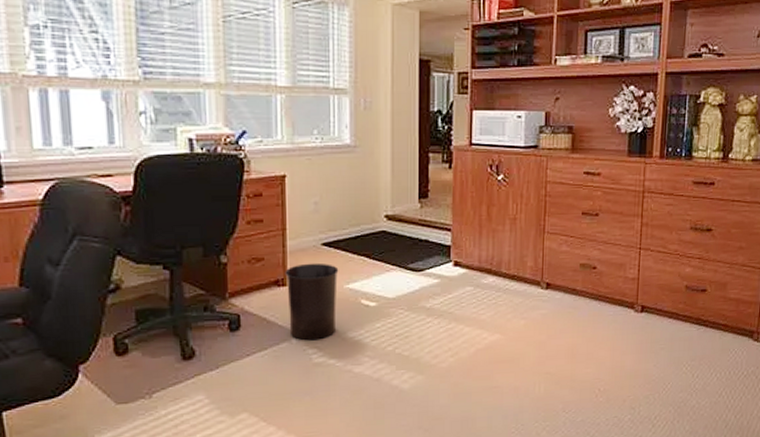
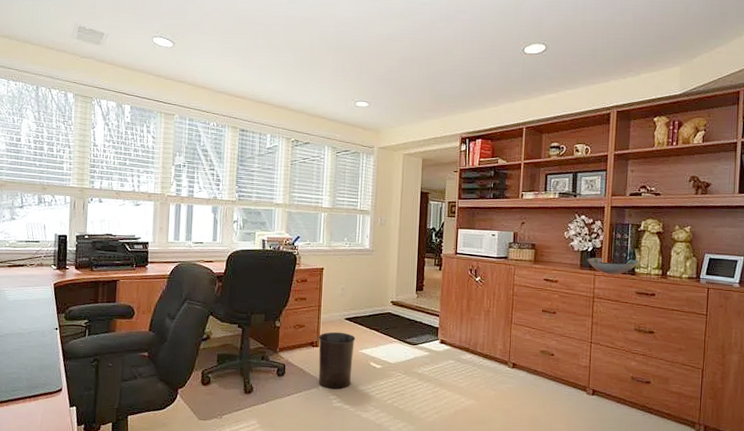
decorative bowl: none [635,140,696,161] -> present [586,257,638,275]

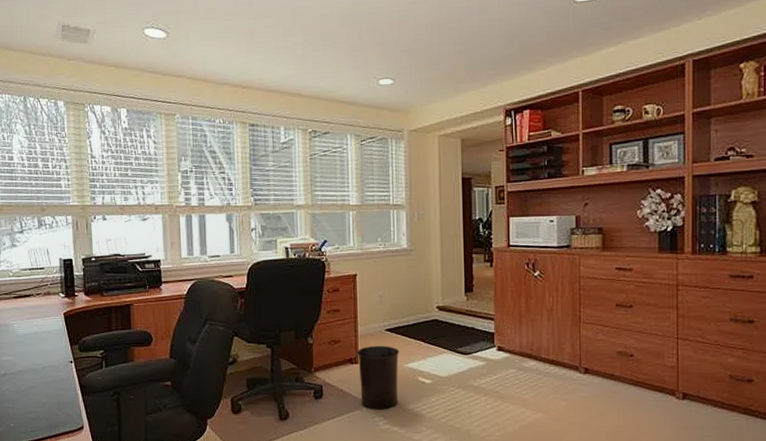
decorative bowl: present [586,257,638,275] -> none [665,236,730,257]

